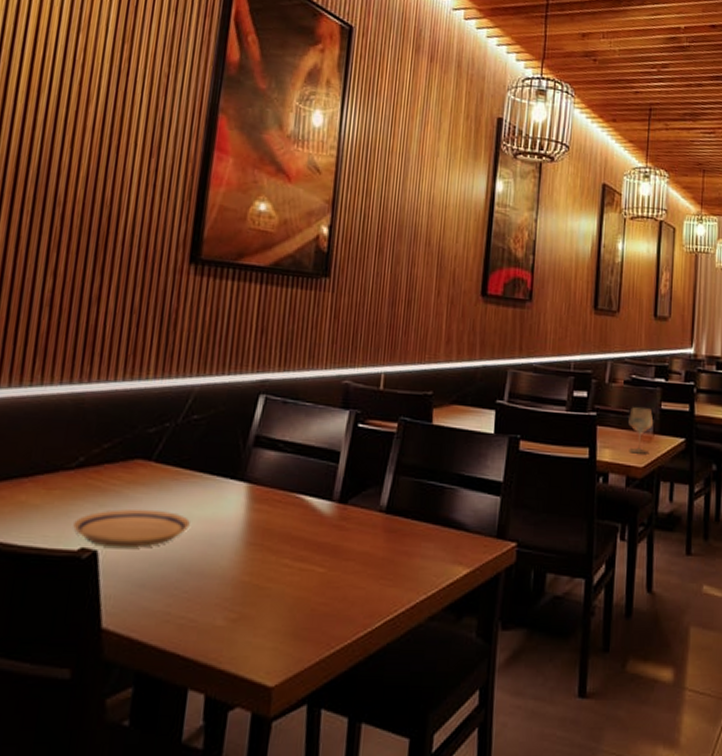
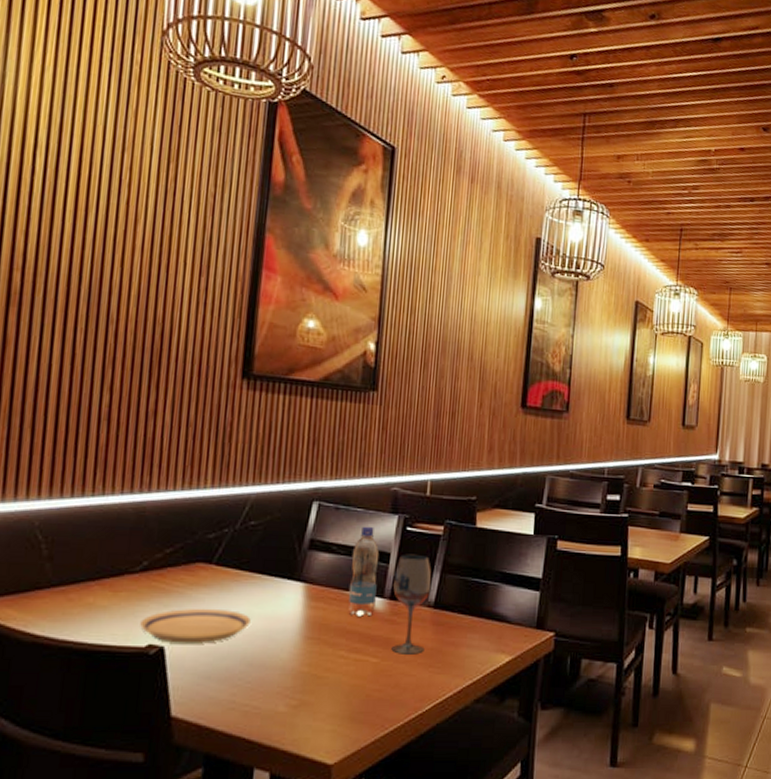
bottle: none [293,422,329,523] -> present [348,526,380,618]
wineglass: none [339,453,385,565] -> present [391,554,432,655]
wine glass: present [627,406,654,454] -> none [656,508,681,551]

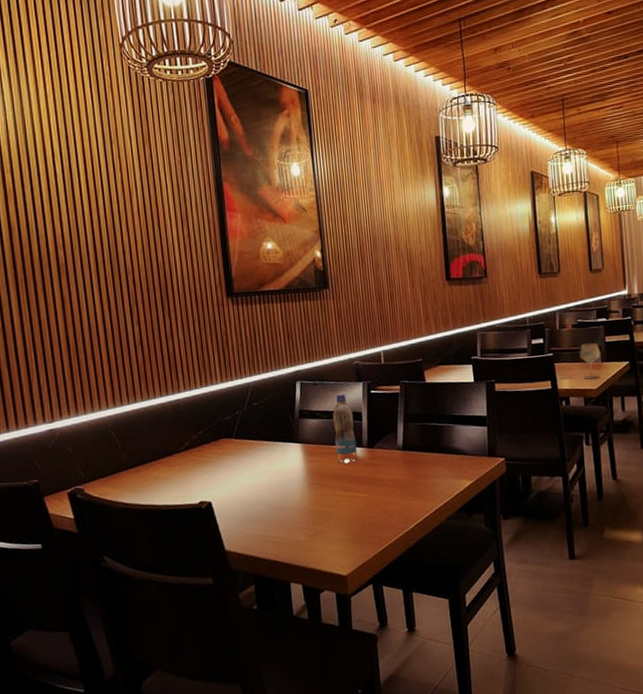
plate: present [140,608,251,644] -> none [192,470,268,498]
wineglass: present [391,554,432,655] -> none [368,410,401,489]
wine glass: none [656,508,681,551] -> present [579,342,601,379]

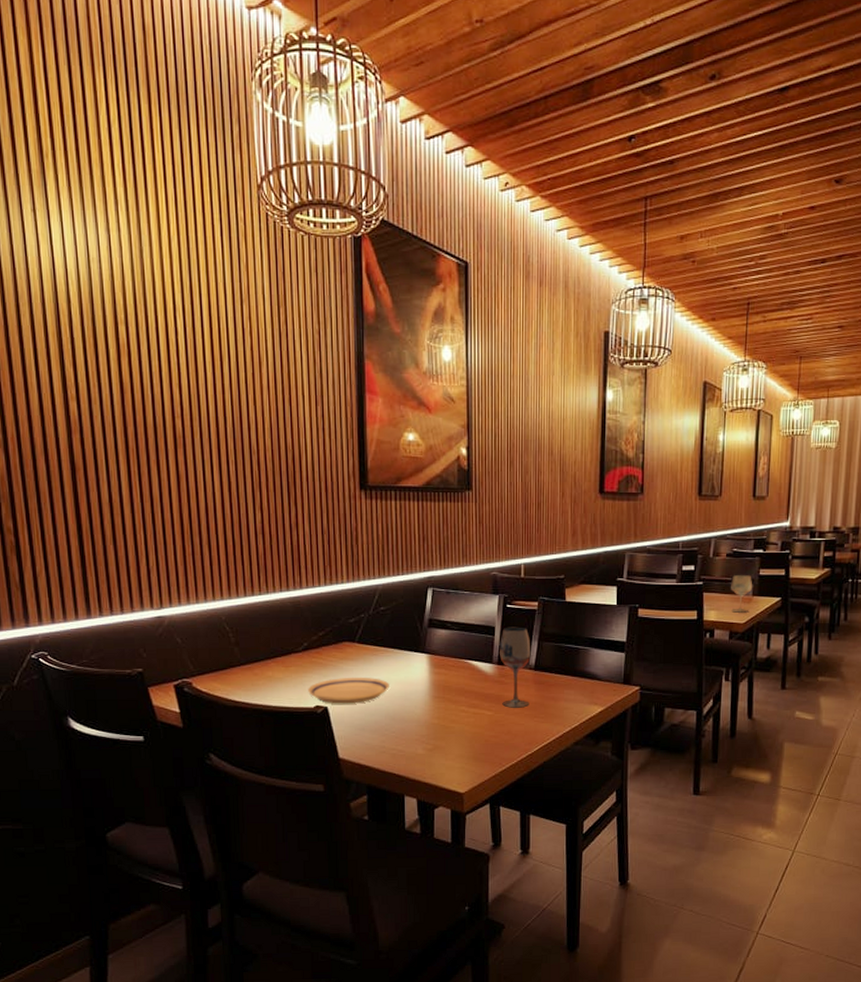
plate: none [192,470,268,498] -> present [308,677,389,704]
bottle: present [332,394,357,465] -> none [463,606,486,680]
wineglass: none [368,410,401,489] -> present [500,627,531,708]

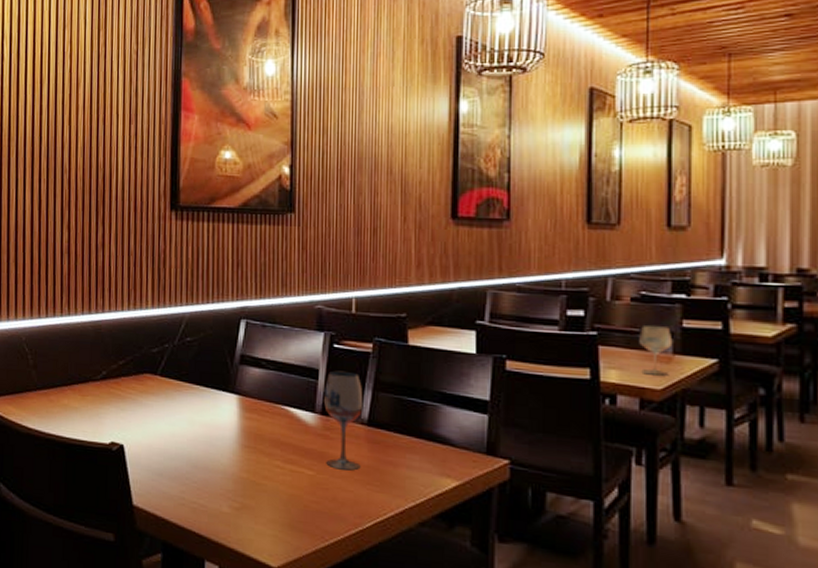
plate: present [308,677,389,704] -> none [104,413,193,444]

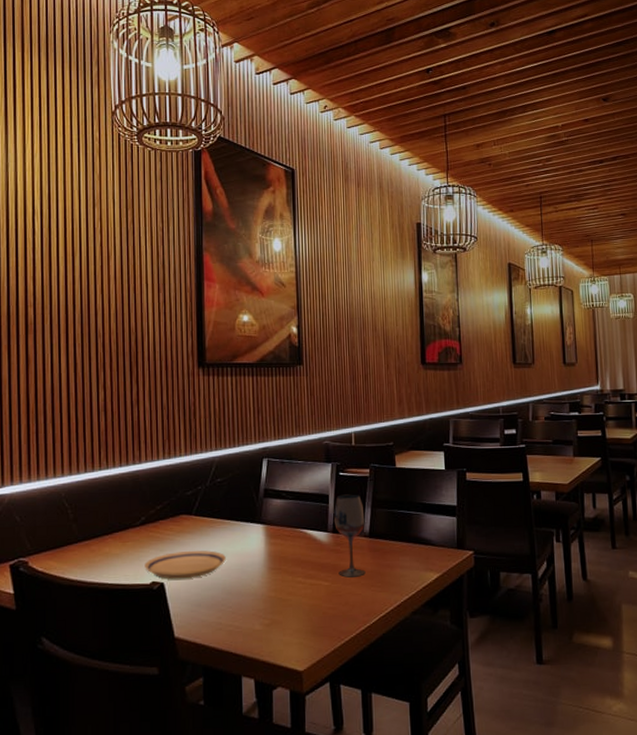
plate: none [104,413,193,444] -> present [145,550,226,579]
wine glass: present [638,324,673,376] -> none [551,436,573,474]

